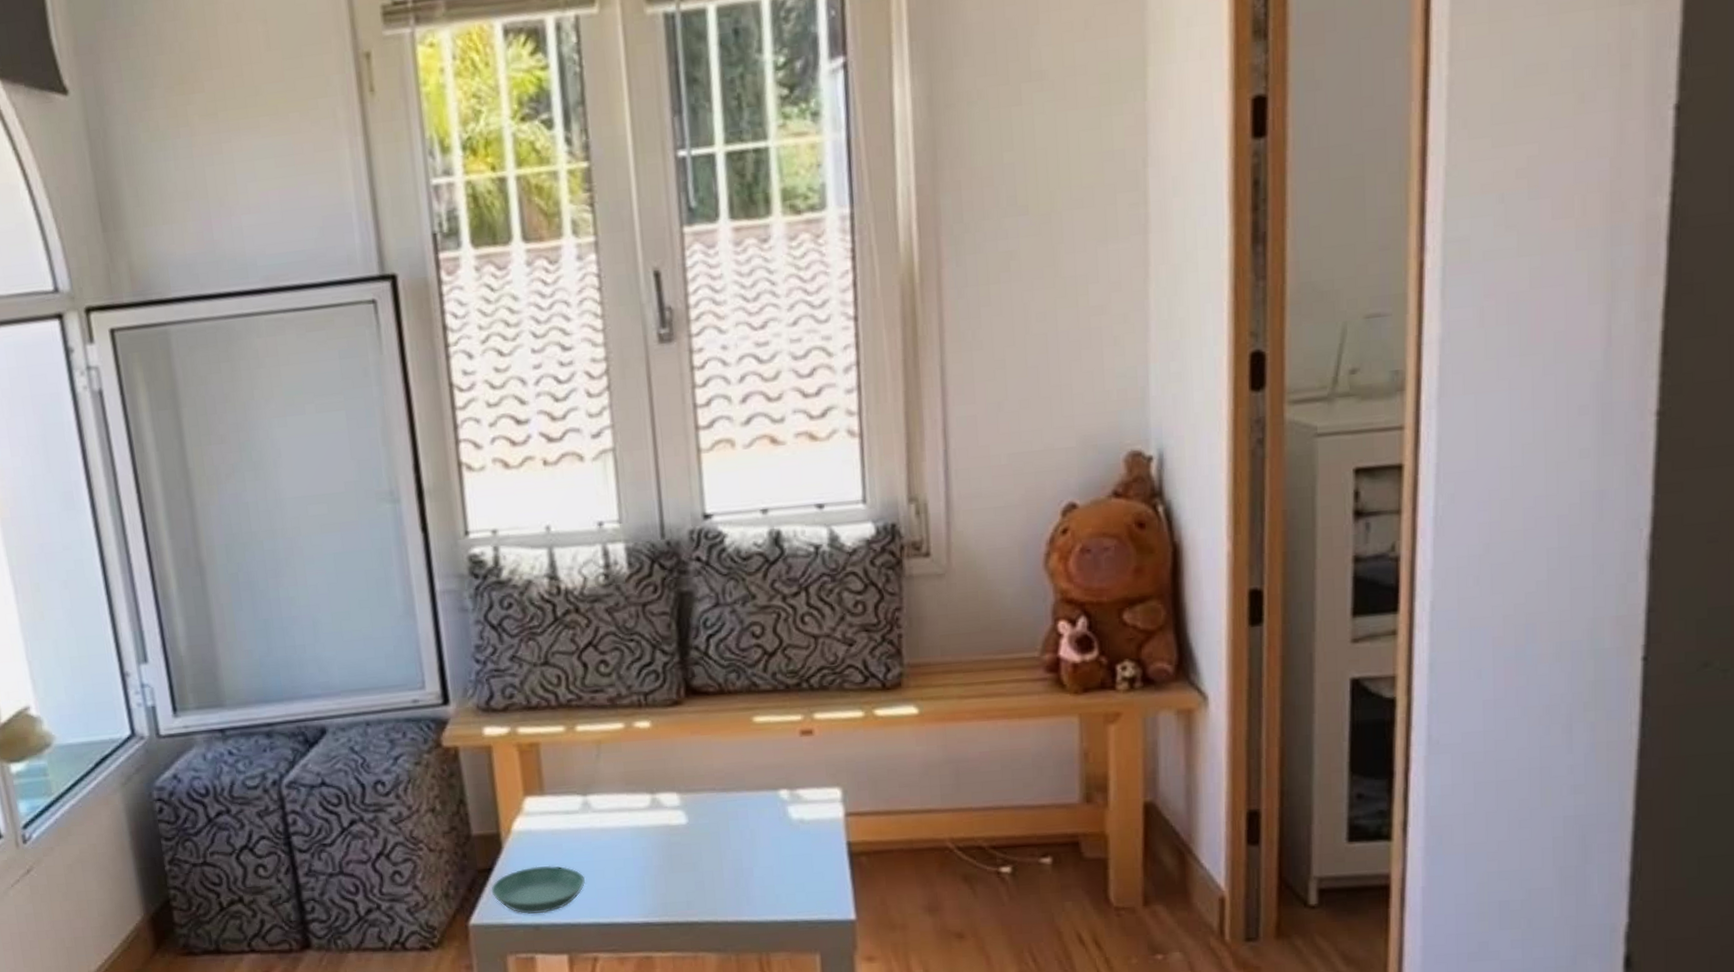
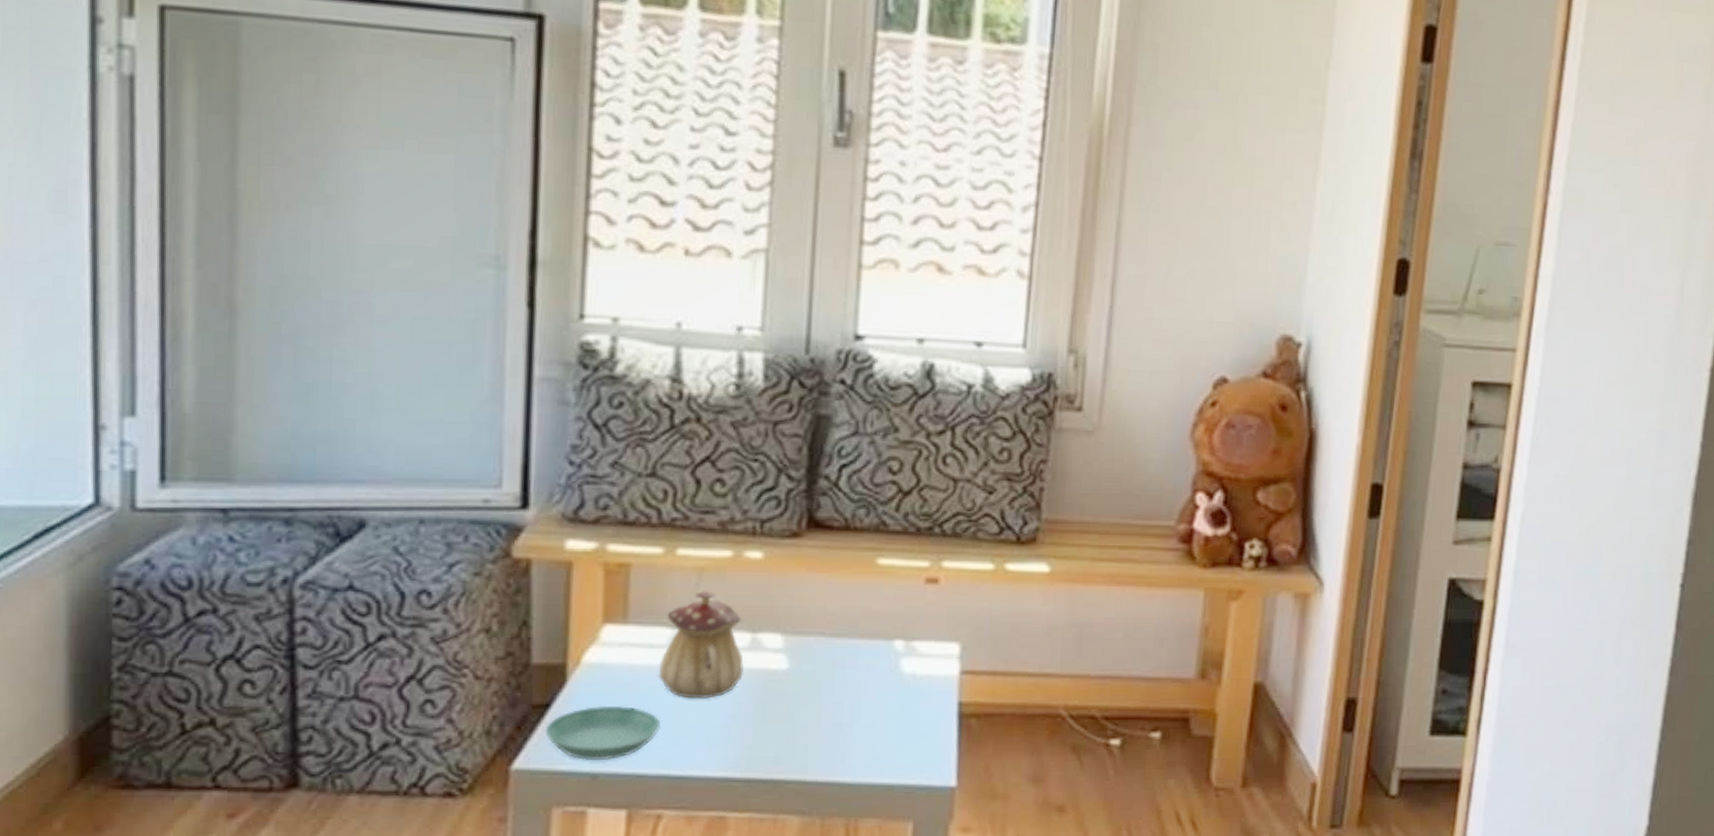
teapot: none [575,759,649,856] -> present [658,590,745,699]

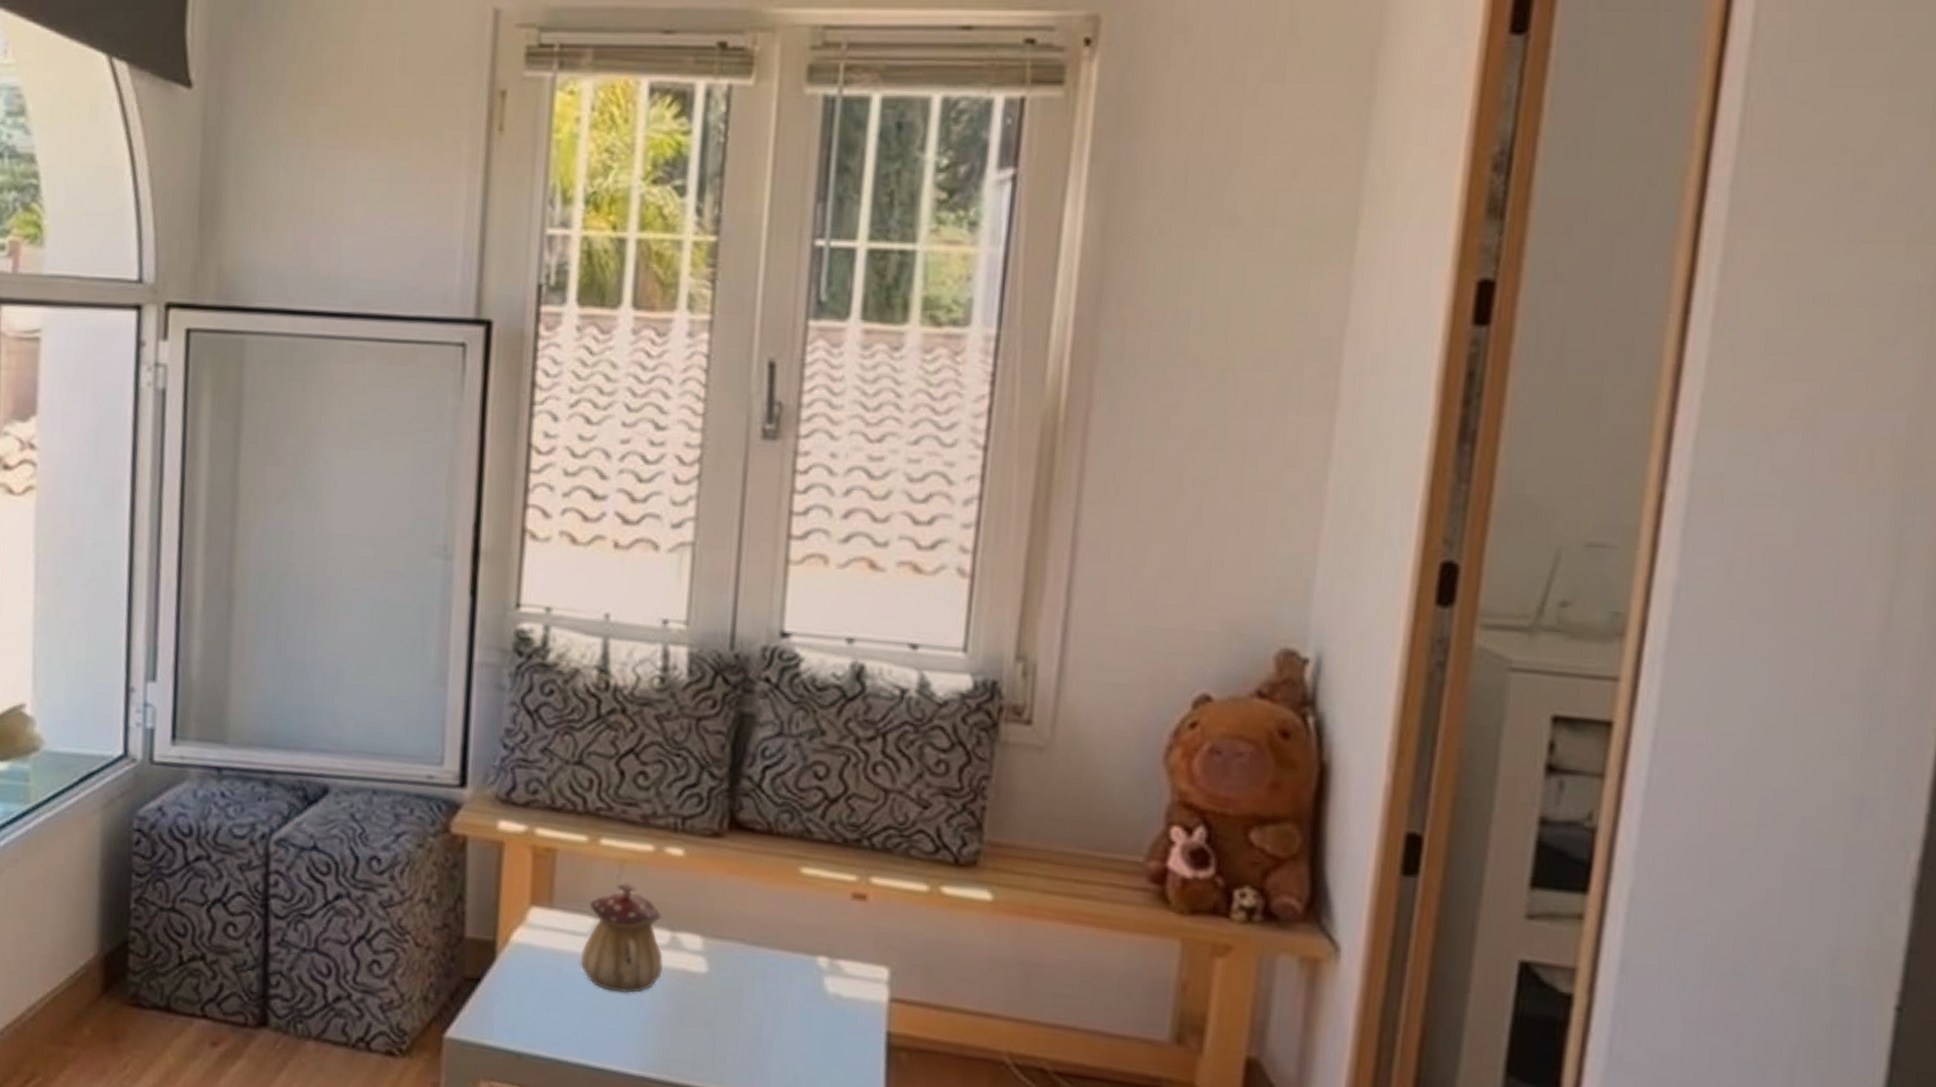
saucer: present [544,705,660,761] -> none [475,986,581,1042]

